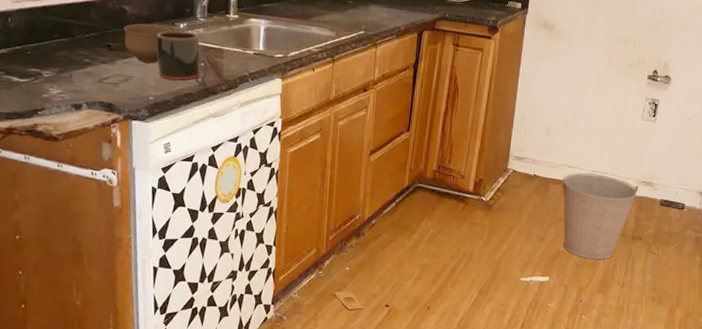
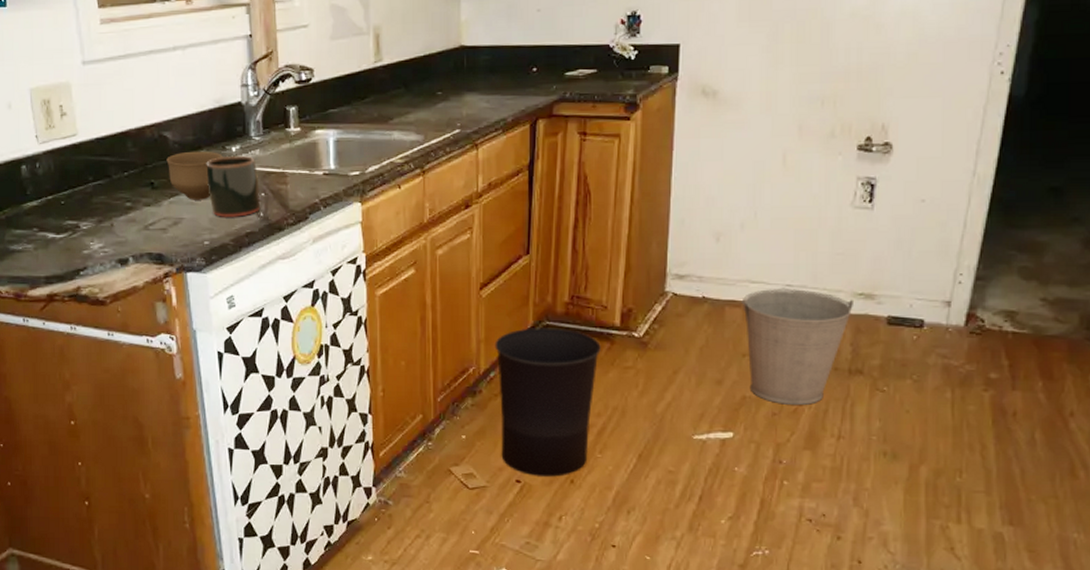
waste bin: none [376,187,458,303] -> present [495,328,601,475]

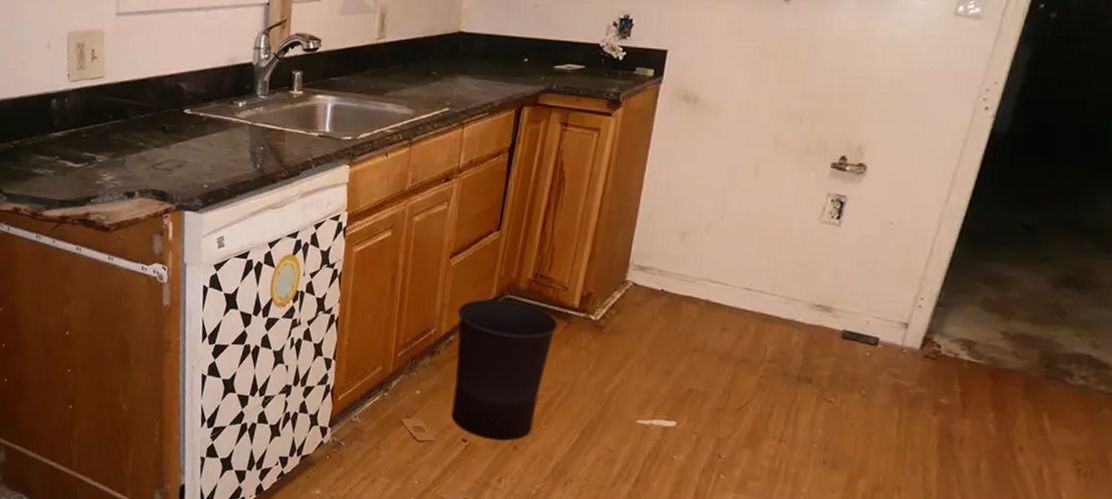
bowl: present [166,151,223,200] -> none [179,102,230,147]
mug: present [206,155,260,217] -> none [213,110,259,166]
bucket: present [741,288,853,405] -> none [697,290,810,405]

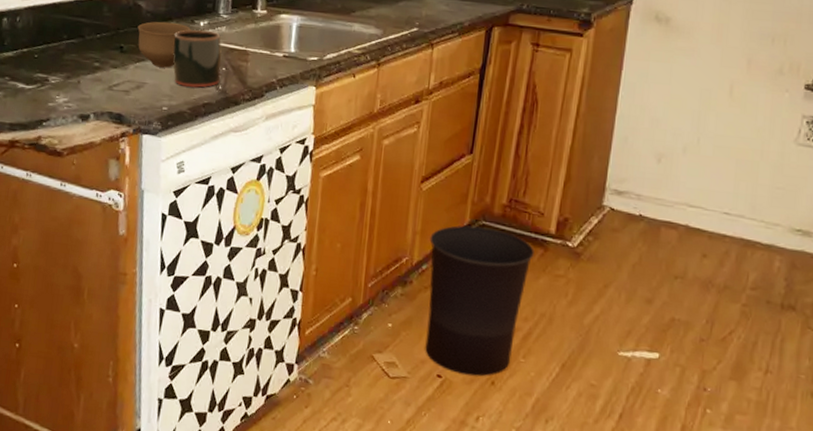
bowl: none [179,102,230,147] -> present [137,21,191,68]
mug: none [213,110,259,166] -> present [173,29,222,88]

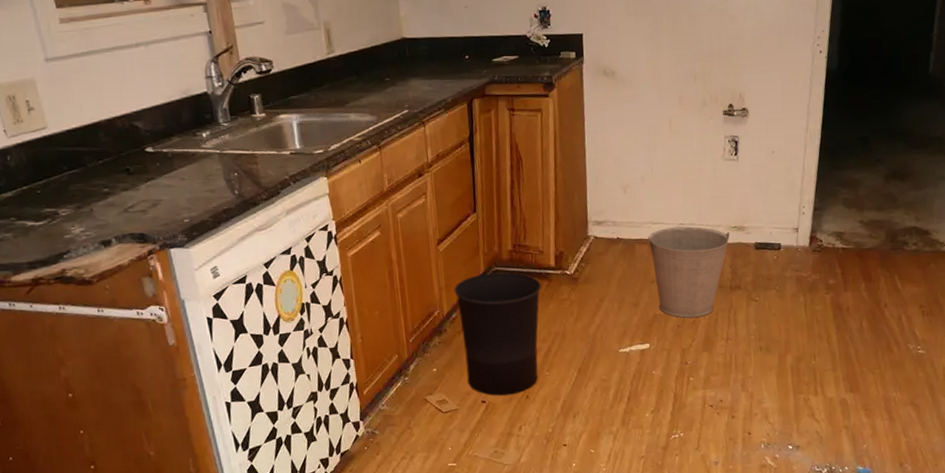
bowl: present [137,21,191,68] -> none [139,137,195,183]
mug: present [173,29,222,88] -> none [179,140,234,197]
bucket: none [678,214,791,335] -> present [647,226,730,318]

